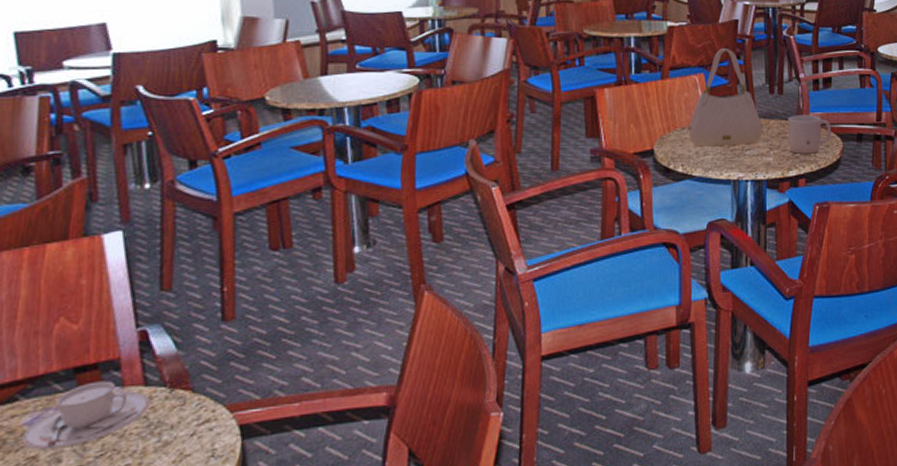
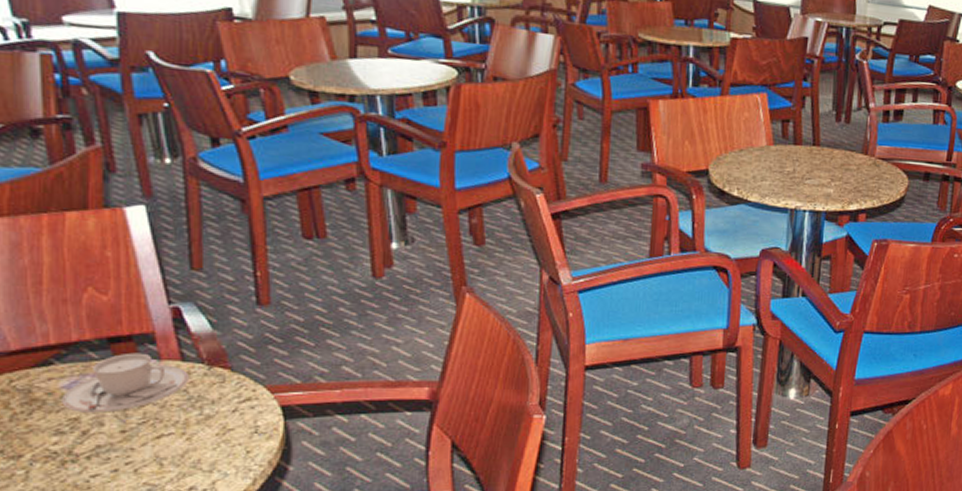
handbag: present [687,47,763,147] -> none [745,66,826,174]
mug: present [788,115,832,154] -> none [851,146,899,189]

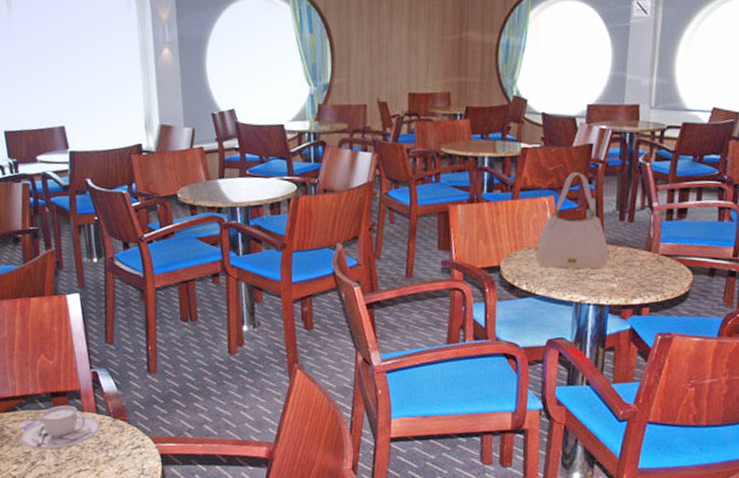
handbag: none [745,66,826,174] -> present [533,171,610,270]

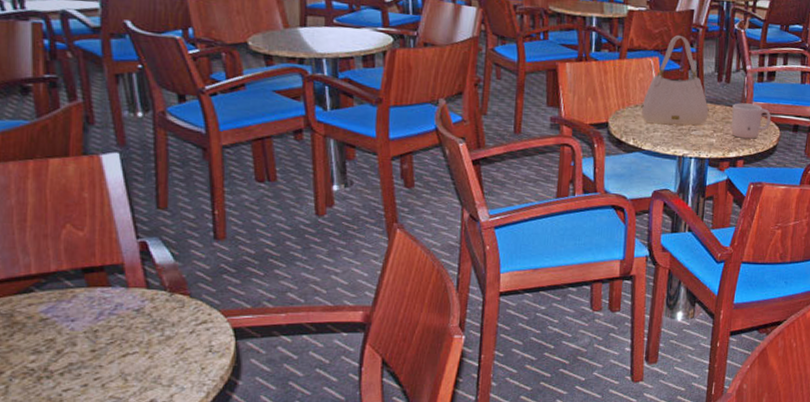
teacup: present [21,405,101,450] -> none [40,281,154,334]
mug: none [634,244,683,284] -> present [730,103,772,139]

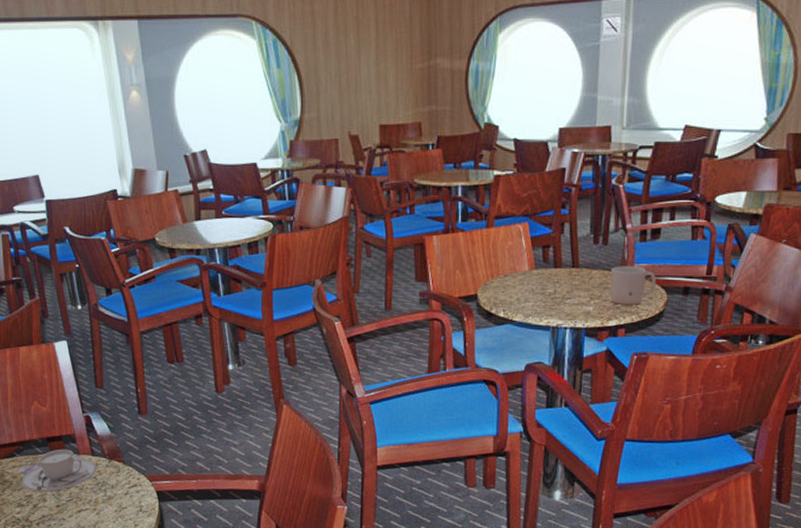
teacup: none [40,281,154,334] -> present [21,449,98,492]
handbag: present [640,34,709,126] -> none [510,196,585,294]

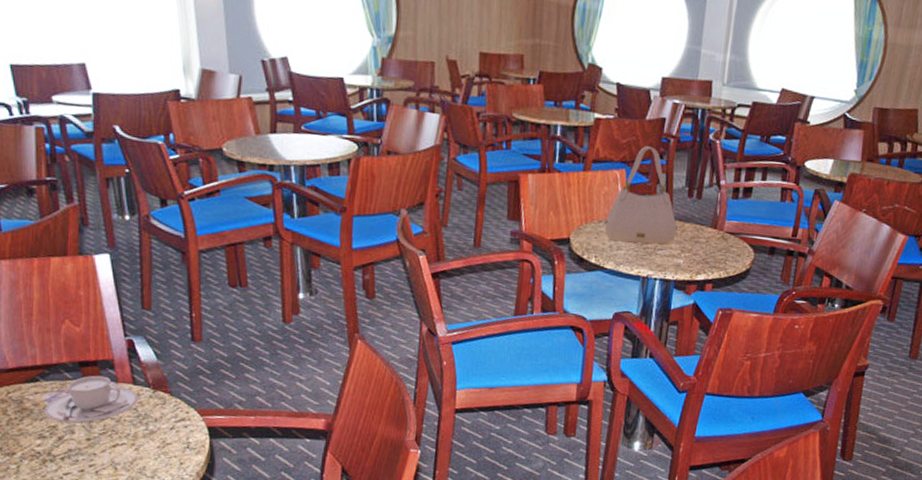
handbag: none [510,196,585,294] -> present [603,145,678,245]
mug: present [609,266,657,305] -> none [700,221,746,261]

